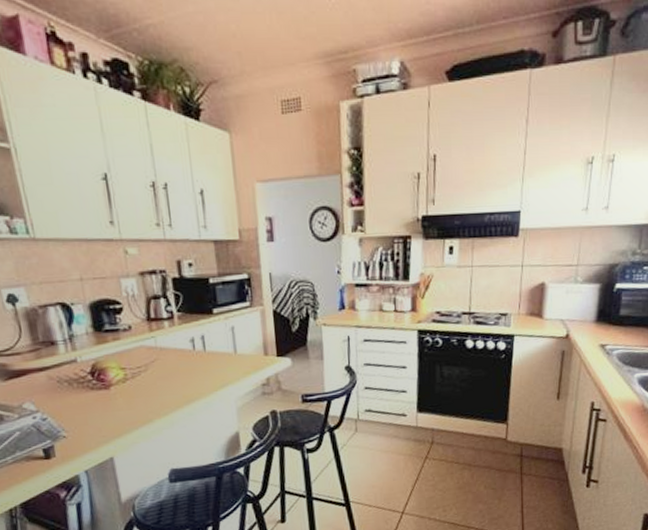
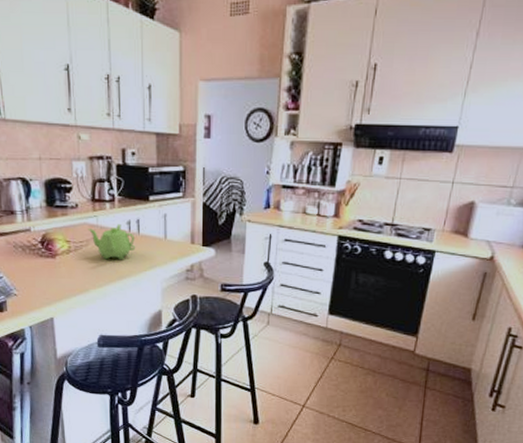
teapot: none [145,343,203,384] -> present [88,224,136,260]

